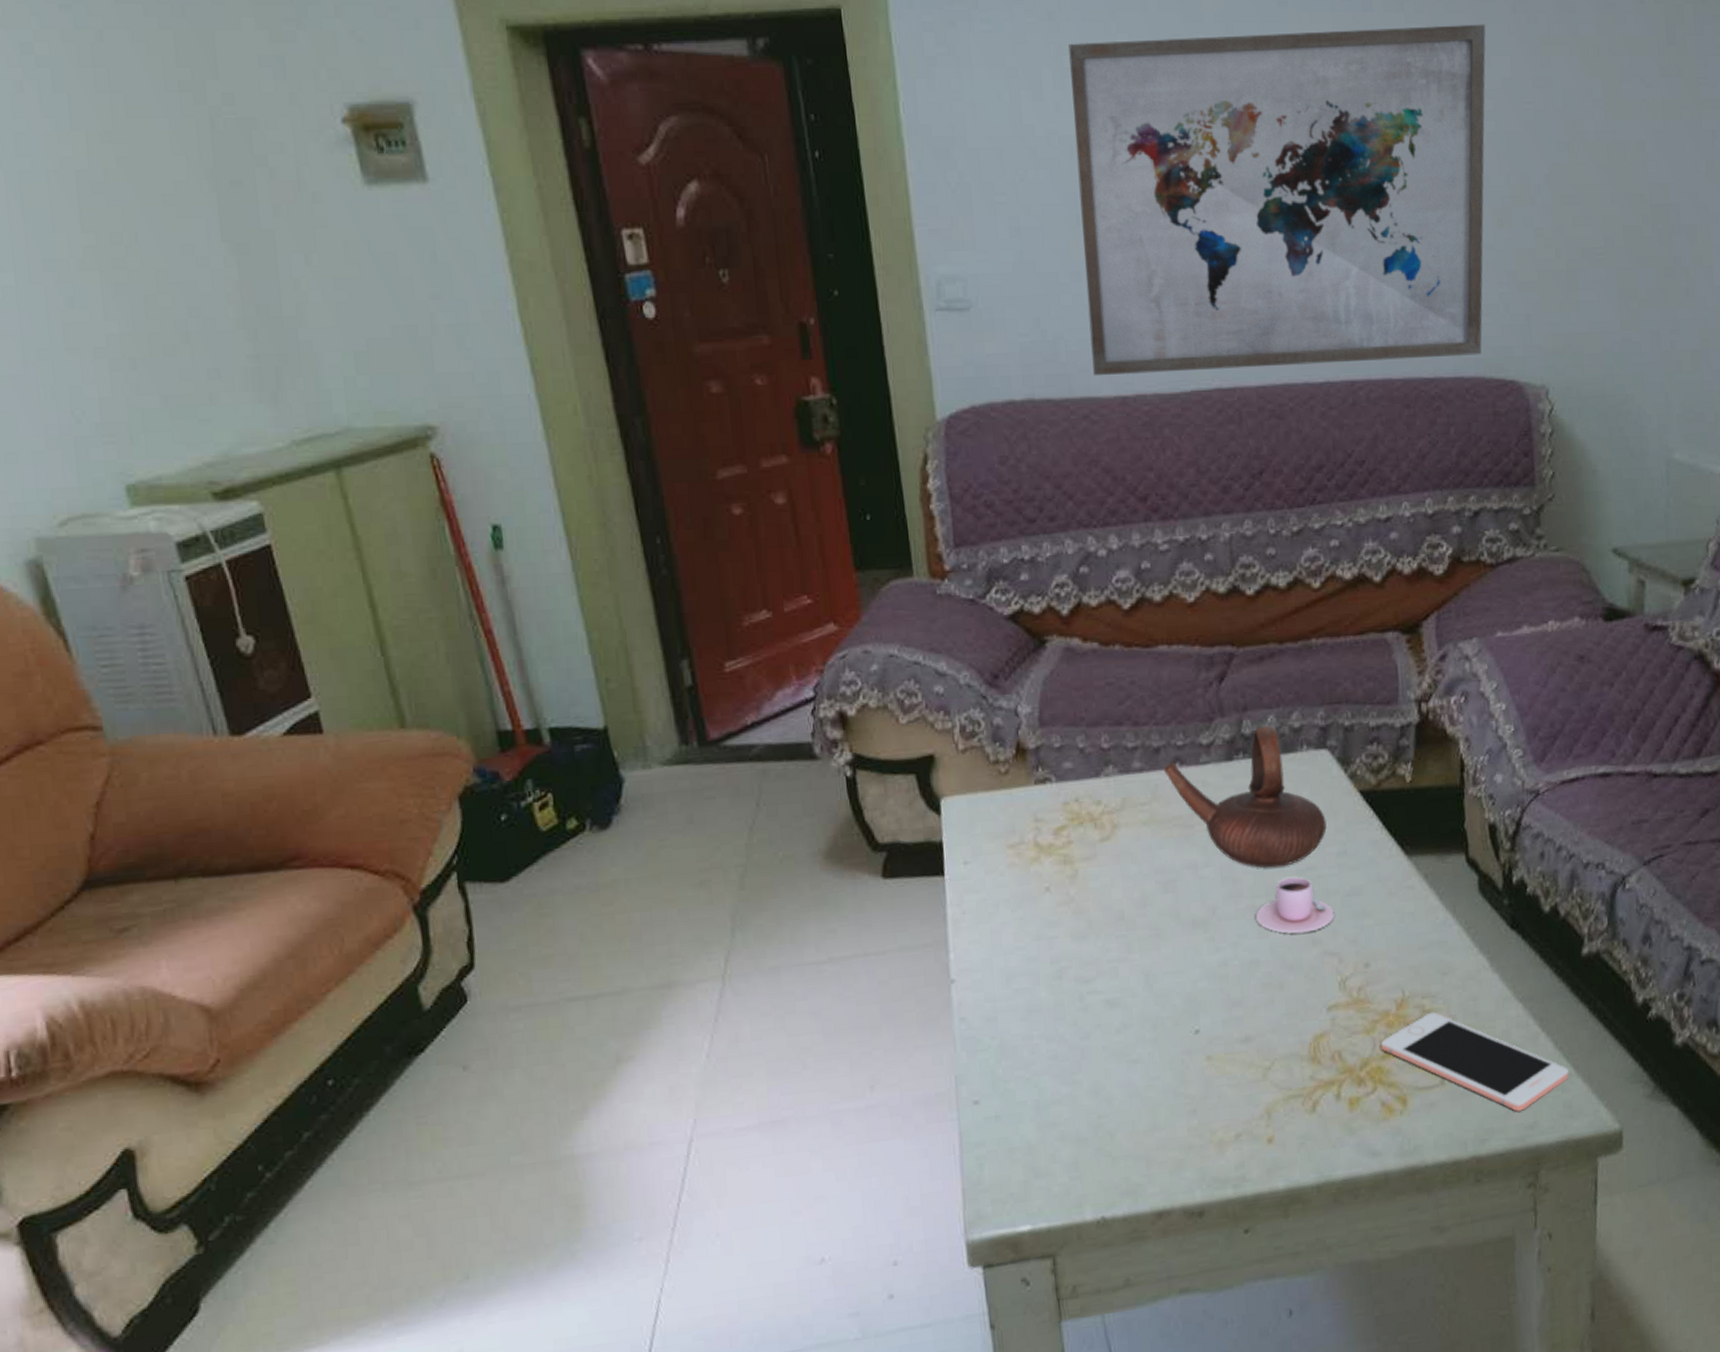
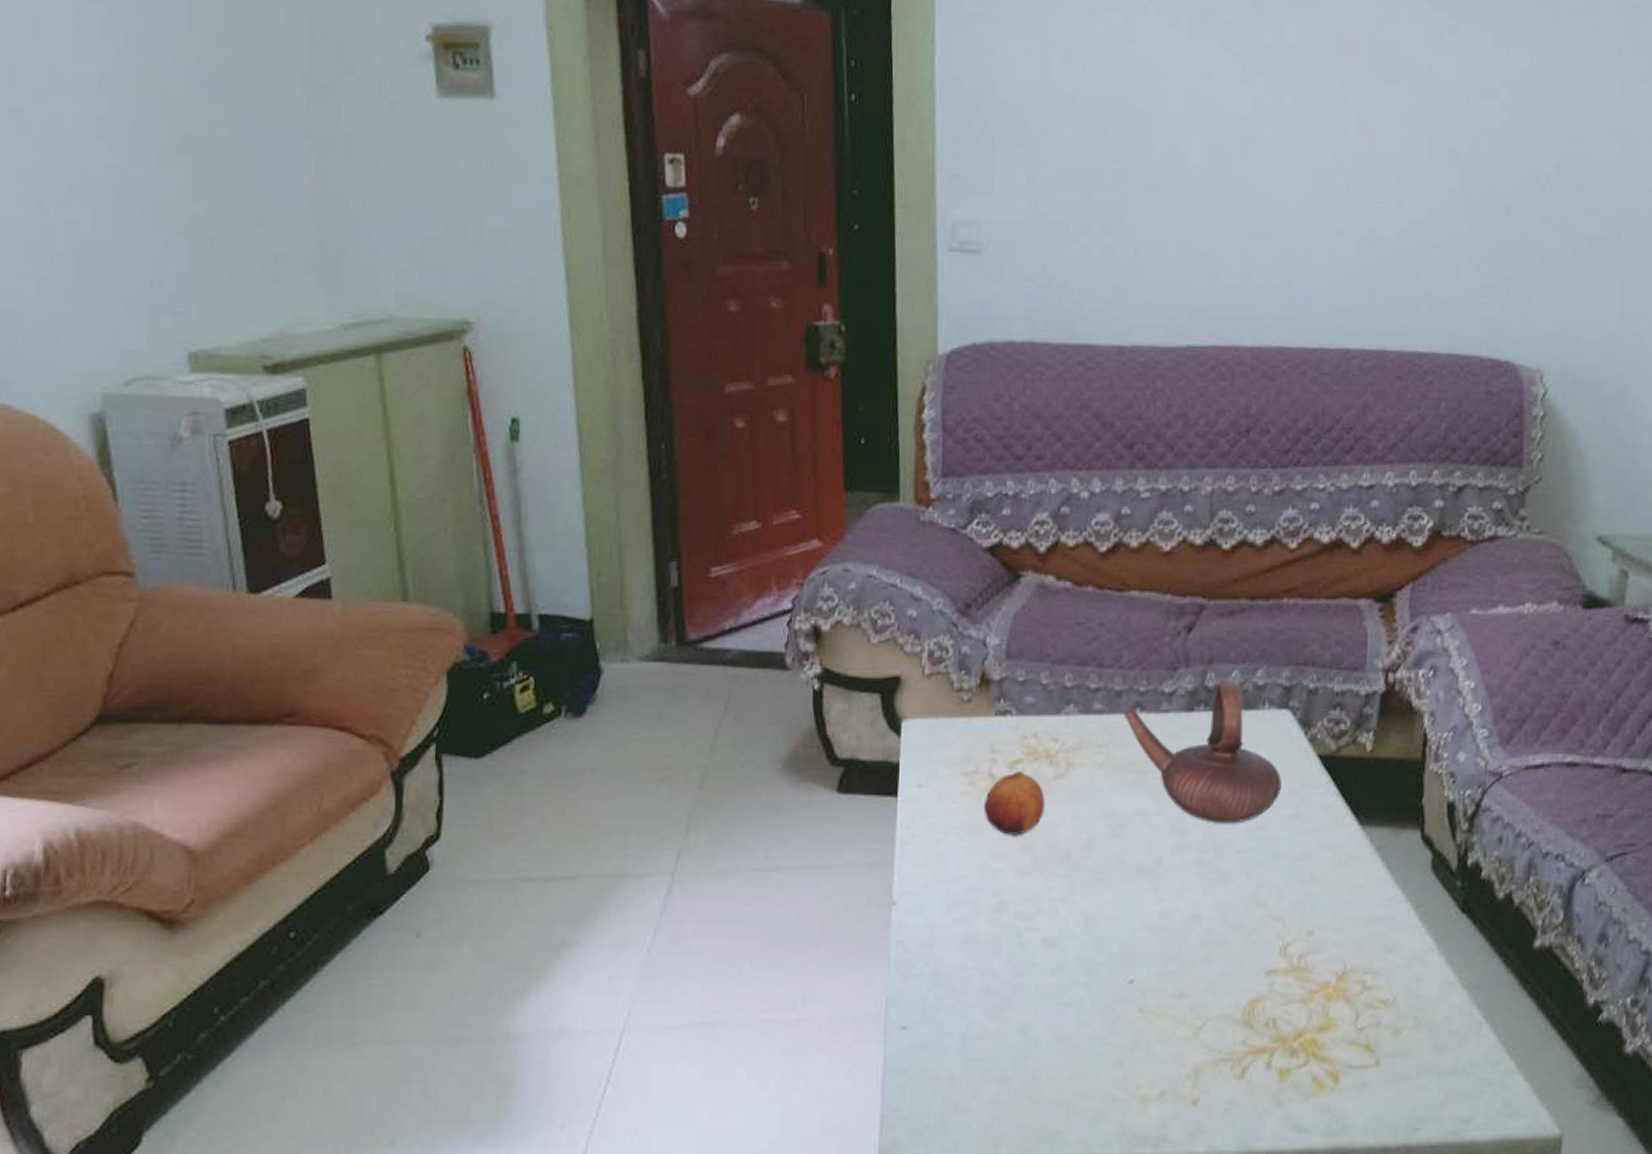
fruit: none [1032,837,1095,902] -> present [983,770,1045,835]
wall art: present [1068,24,1486,376] -> none [1094,10,1509,334]
teacup: present [1255,876,1335,934] -> none [1201,835,1282,893]
cell phone: present [1381,1011,1569,1112] -> none [1318,989,1510,1103]

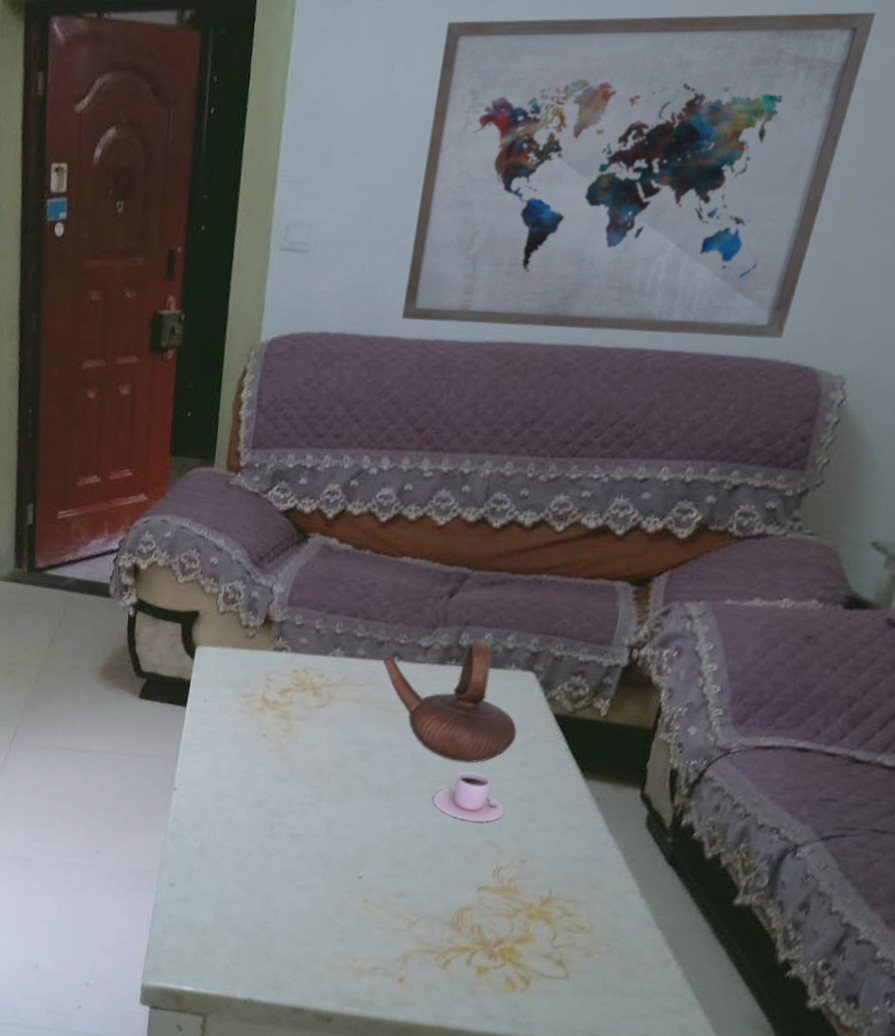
fruit: present [983,770,1045,835] -> none [255,697,307,749]
wall art: none [1094,10,1509,334] -> present [402,12,877,339]
teacup: none [1201,835,1282,893] -> present [433,772,505,822]

